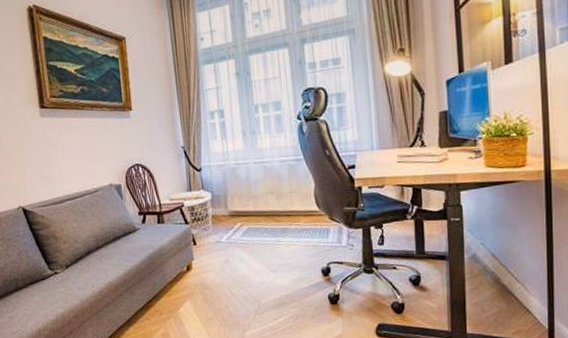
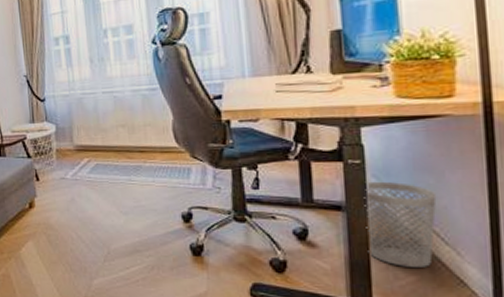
wastebasket: none [462,234,513,302] -> present [364,181,437,267]

